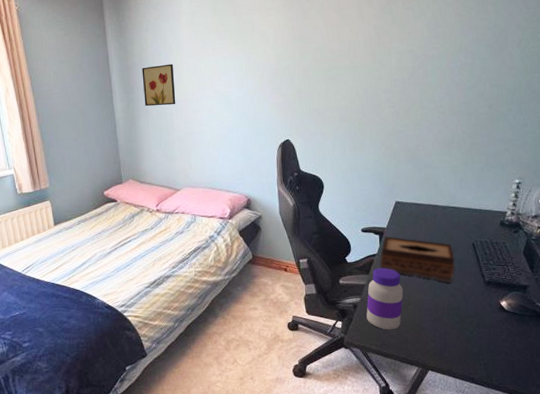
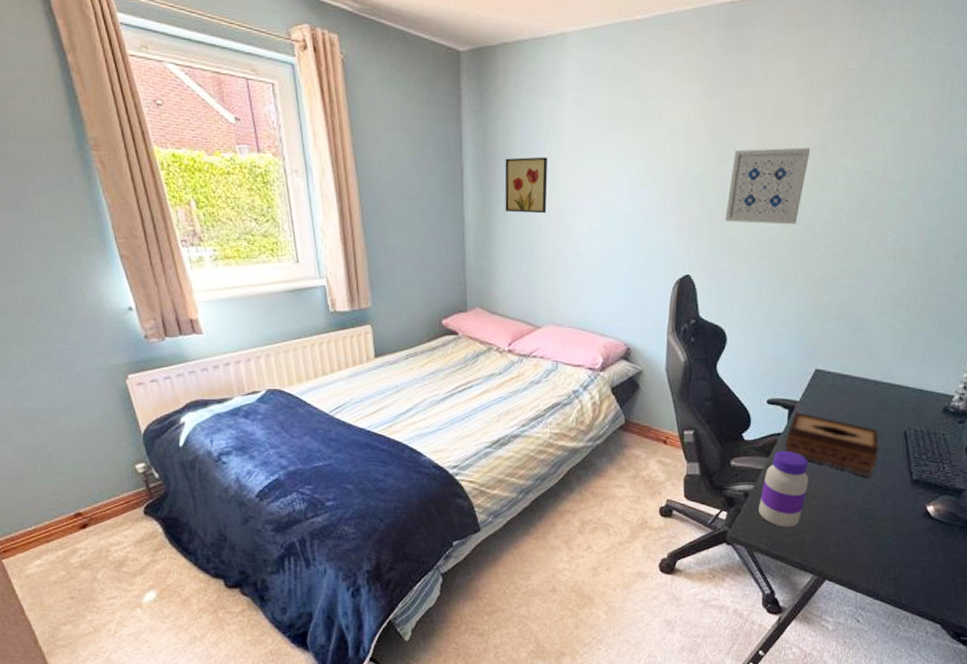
wall art: none [310,38,368,97] -> present [725,147,810,224]

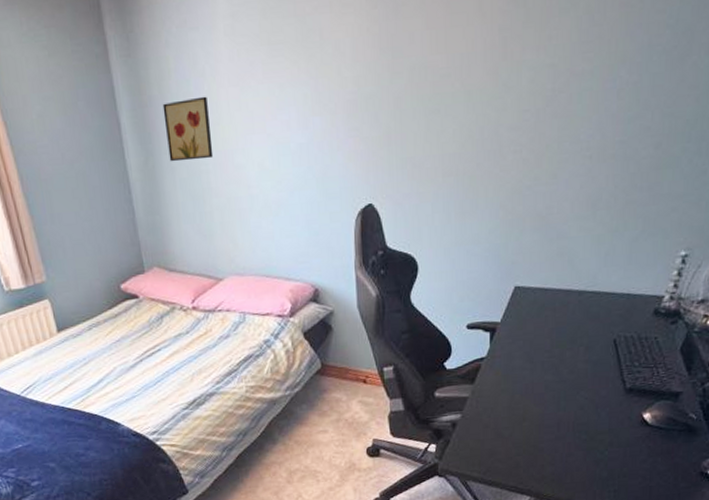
wall art: present [725,147,810,224] -> none [403,47,488,141]
jar: present [758,450,809,528] -> none [468,375,517,453]
tissue box: present [784,412,879,478] -> none [489,333,588,392]

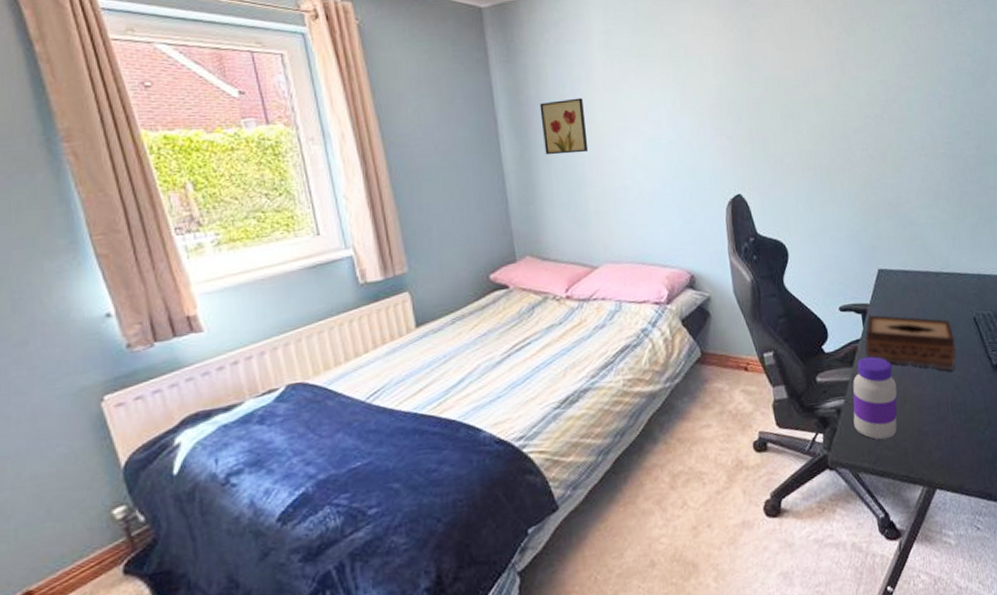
jar: none [468,375,517,453] -> present [853,357,898,440]
tissue box: none [489,333,588,392] -> present [865,315,956,371]

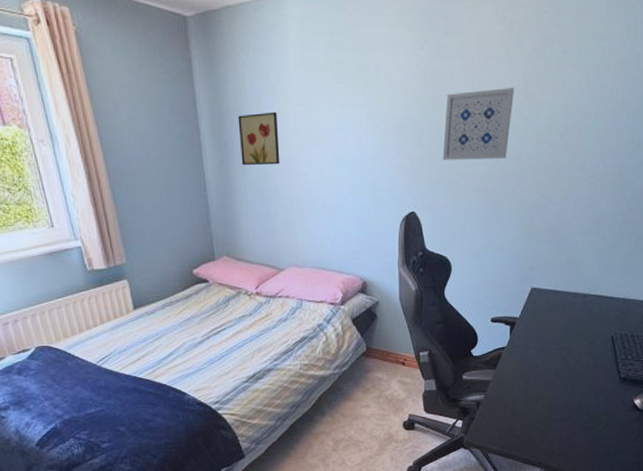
wall art: none [762,65,831,139] -> present [442,88,514,160]
jar: present [853,357,898,440] -> none [490,362,532,430]
tissue box: present [865,315,956,371] -> none [508,327,591,380]

